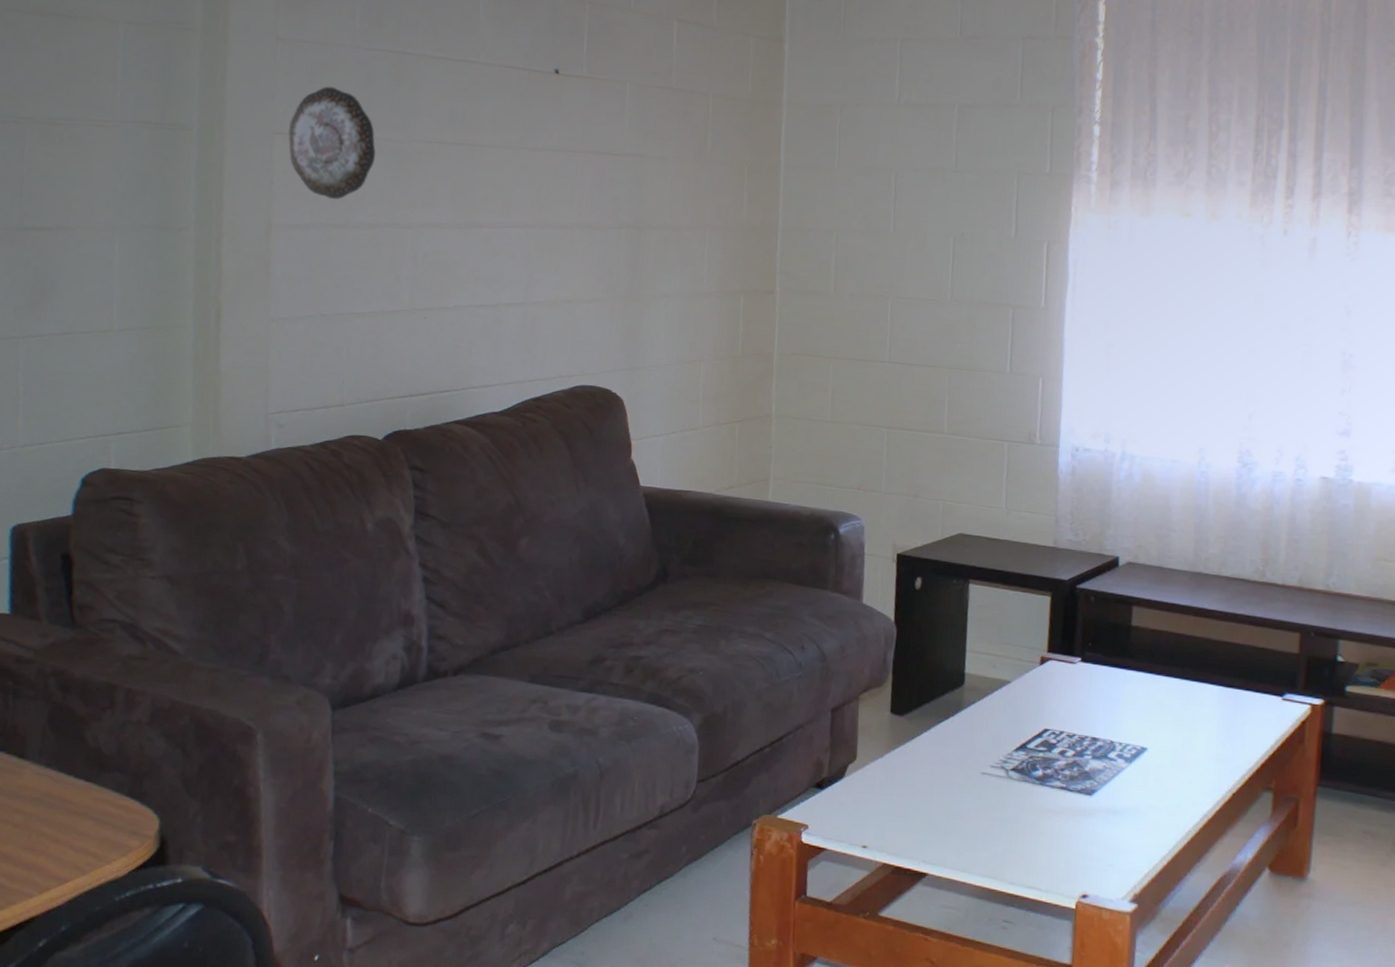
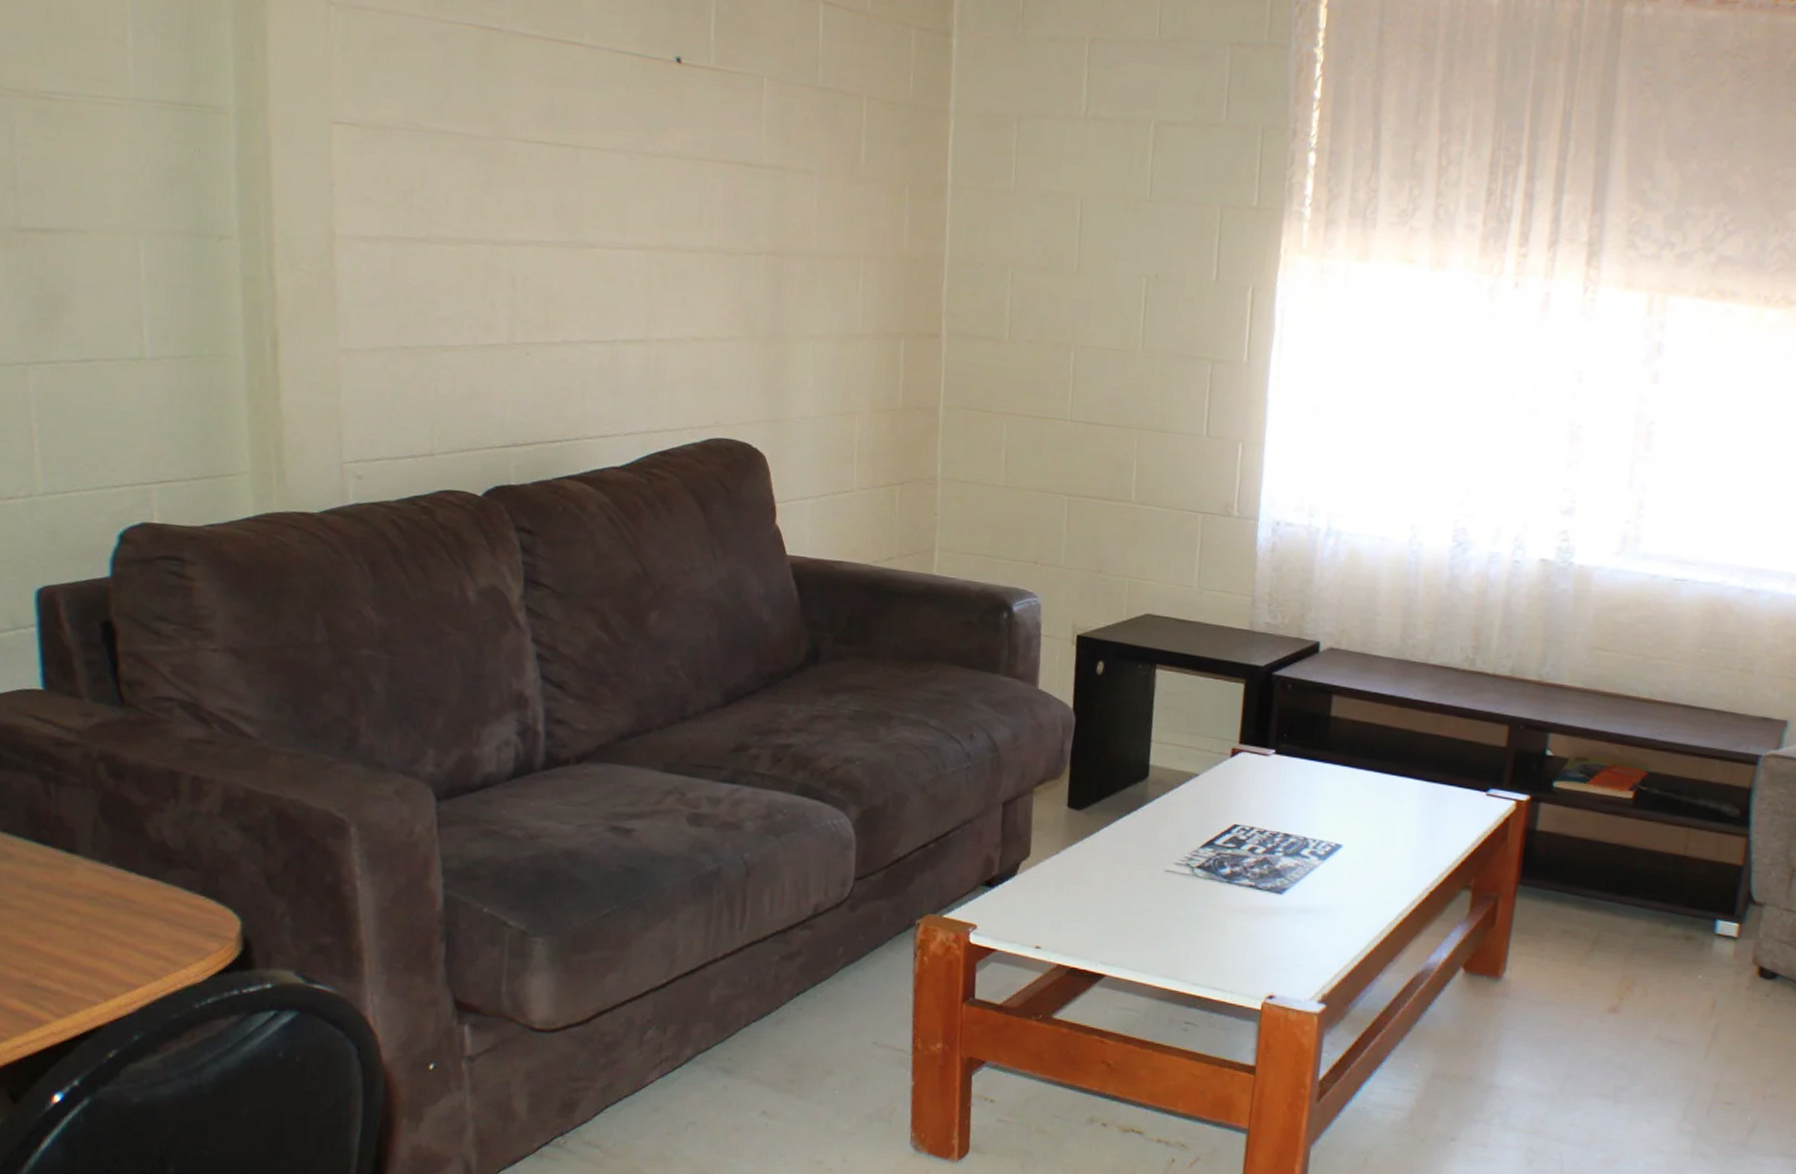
decorative plate: present [288,86,376,200] -> none [349,66,460,208]

